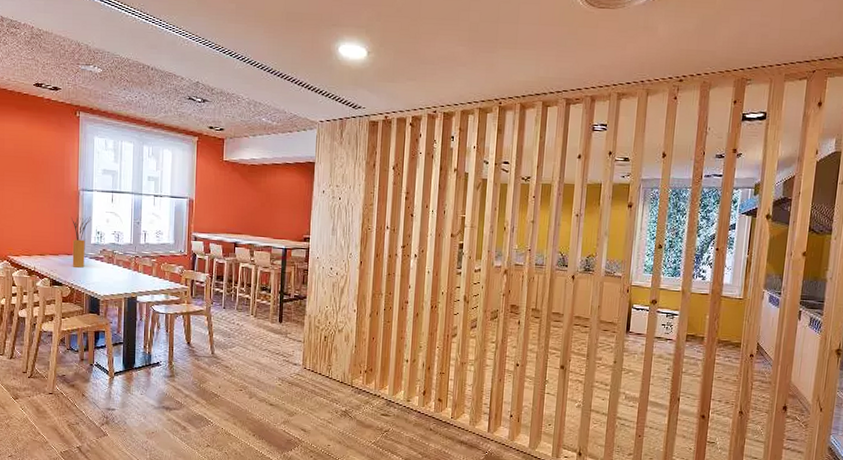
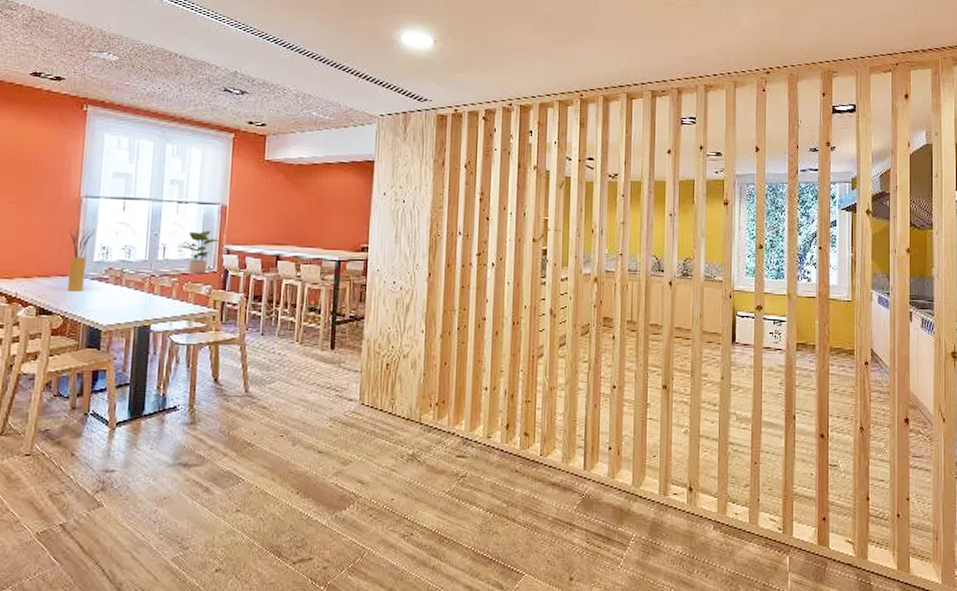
potted plant: none [157,220,189,256] -> present [180,230,220,274]

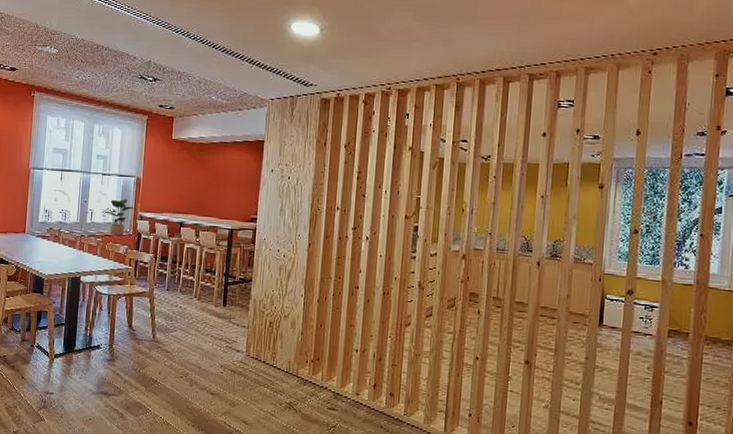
vase: present [67,228,96,292] -> none [19,195,40,246]

